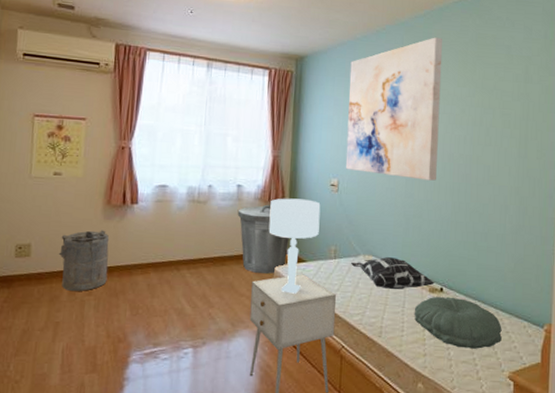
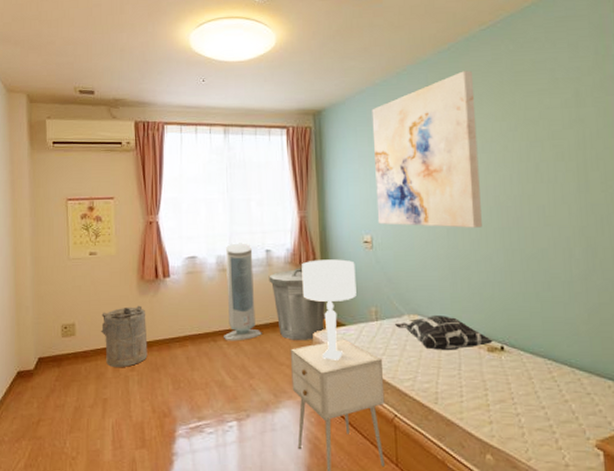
air purifier: none [186,175,226,271] -> present [222,243,262,341]
pillow: present [414,297,502,349] -> none [472,356,582,414]

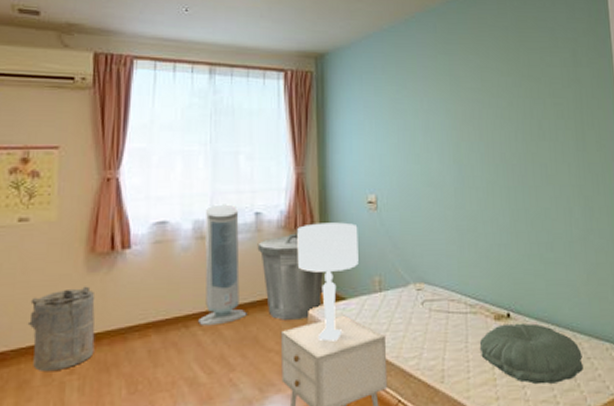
wall art: present [372,70,482,228] -> none [379,23,489,187]
decorative pillow: present [395,316,493,351] -> none [400,283,500,322]
pillow: none [472,356,582,414] -> present [479,323,583,385]

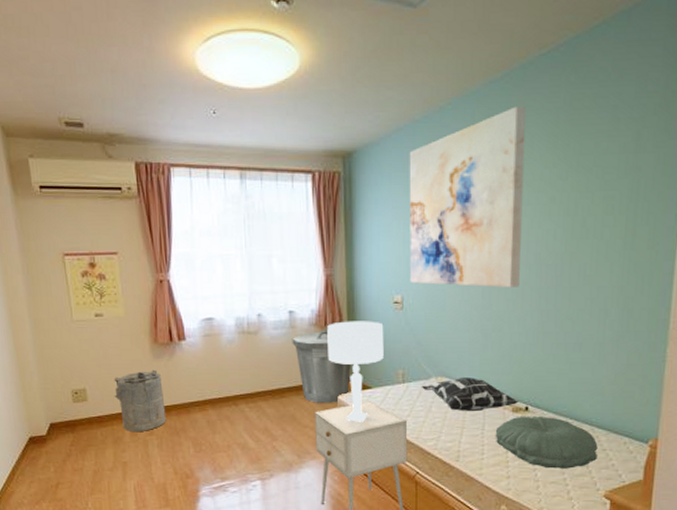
air purifier: present [197,204,247,327] -> none [244,303,285,405]
wall art: none [379,23,489,187] -> present [409,106,527,288]
decorative pillow: none [400,283,500,322] -> present [422,378,518,412]

